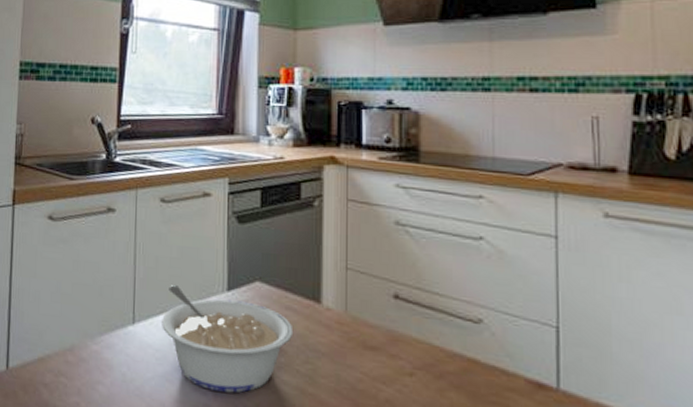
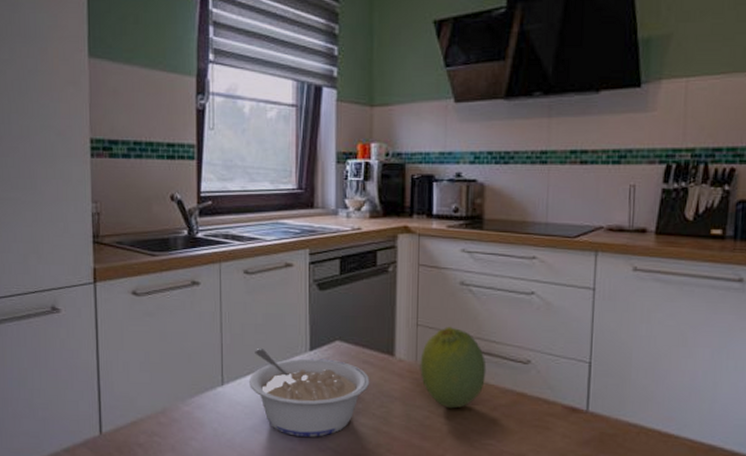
fruit: none [350,272,429,372] -> present [420,326,487,409]

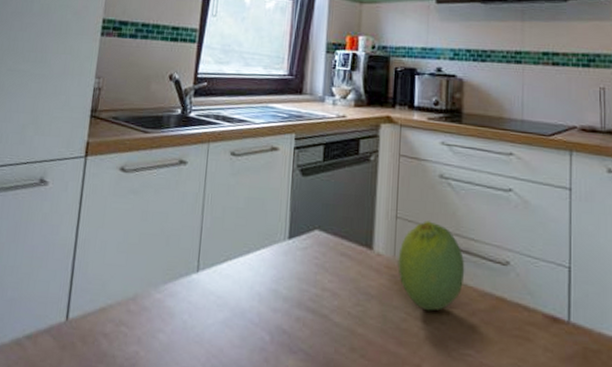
legume: present [249,349,370,438] -> none [225,234,347,337]

